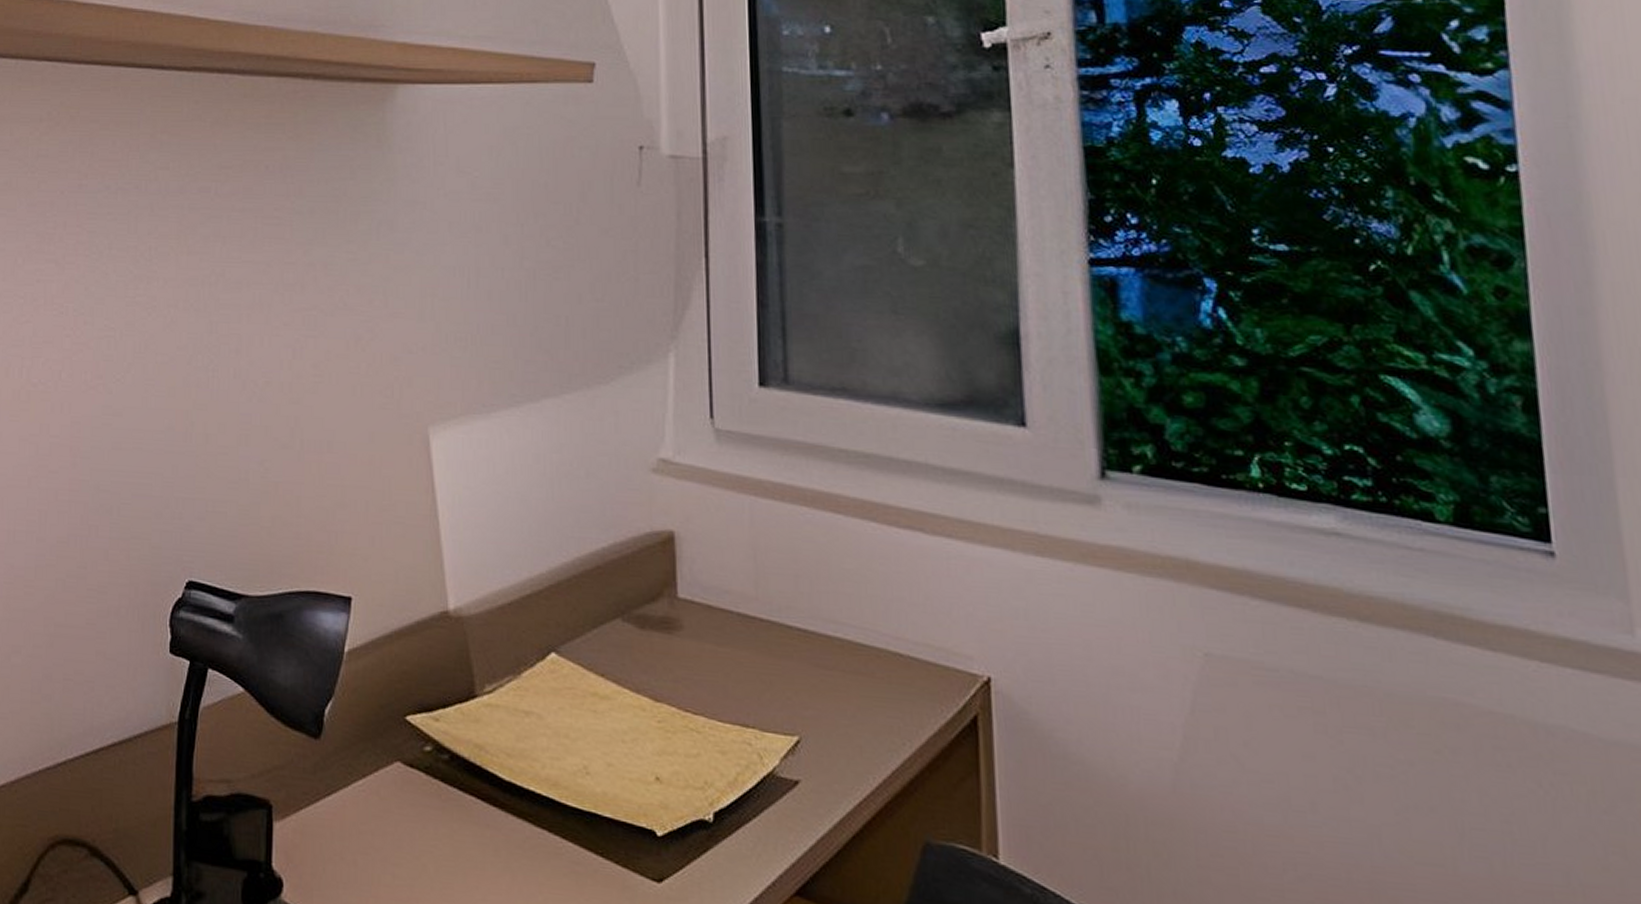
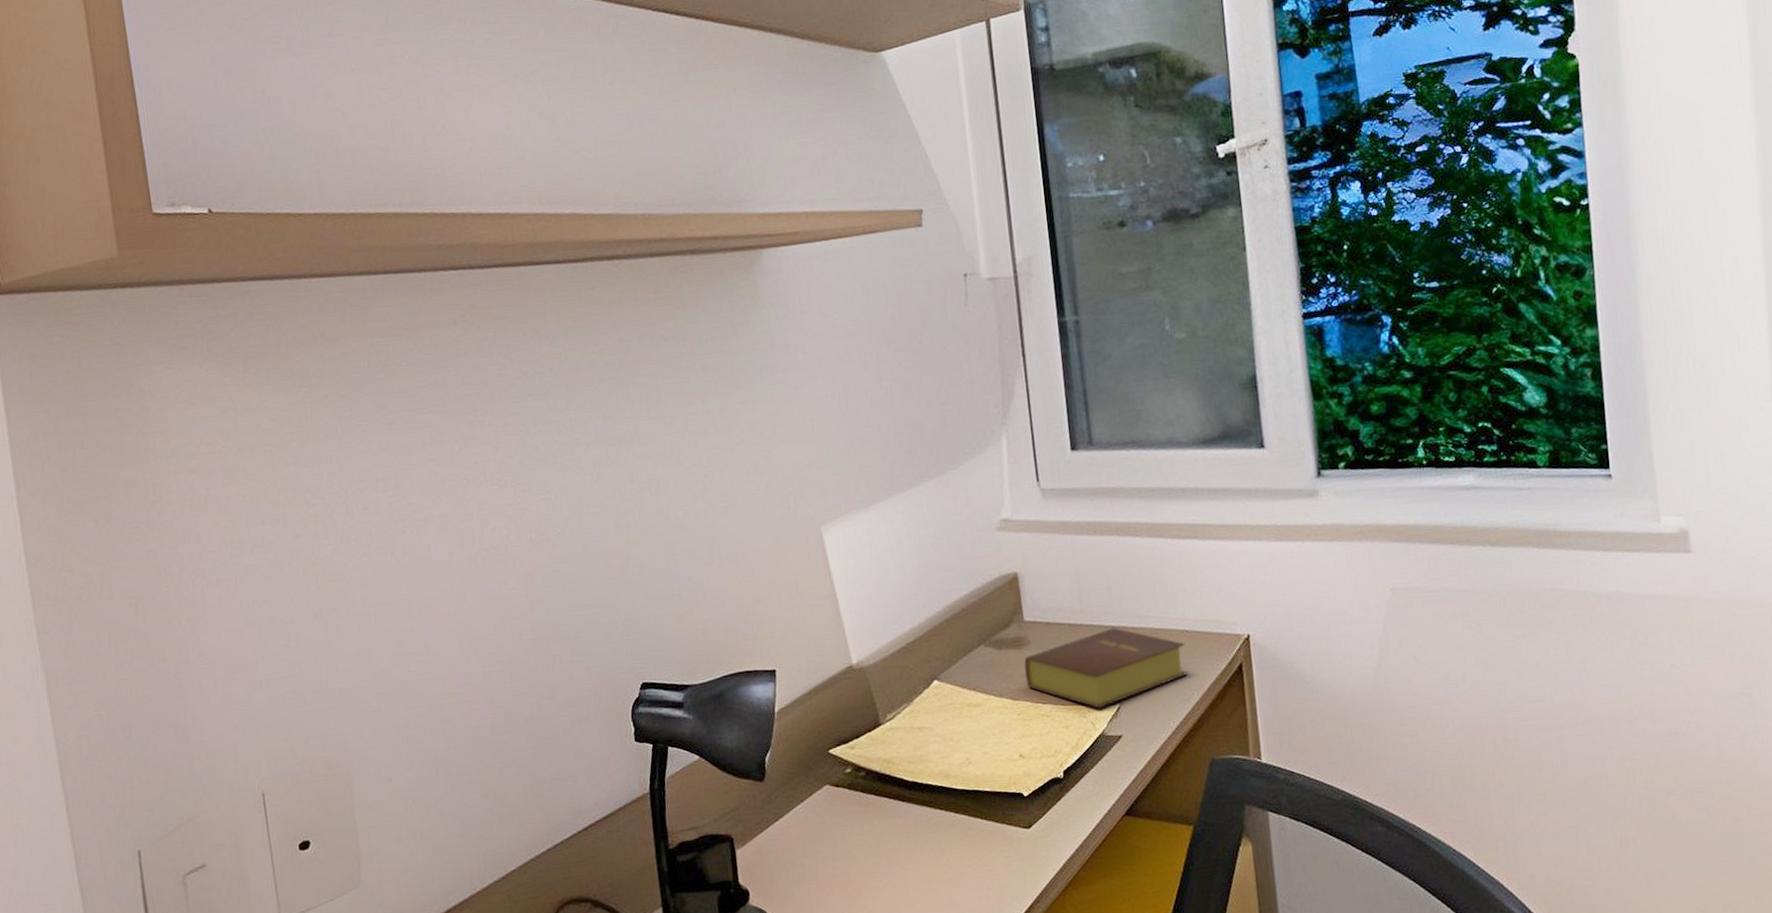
bible: none [671,630,898,737] -> present [1023,627,1188,709]

